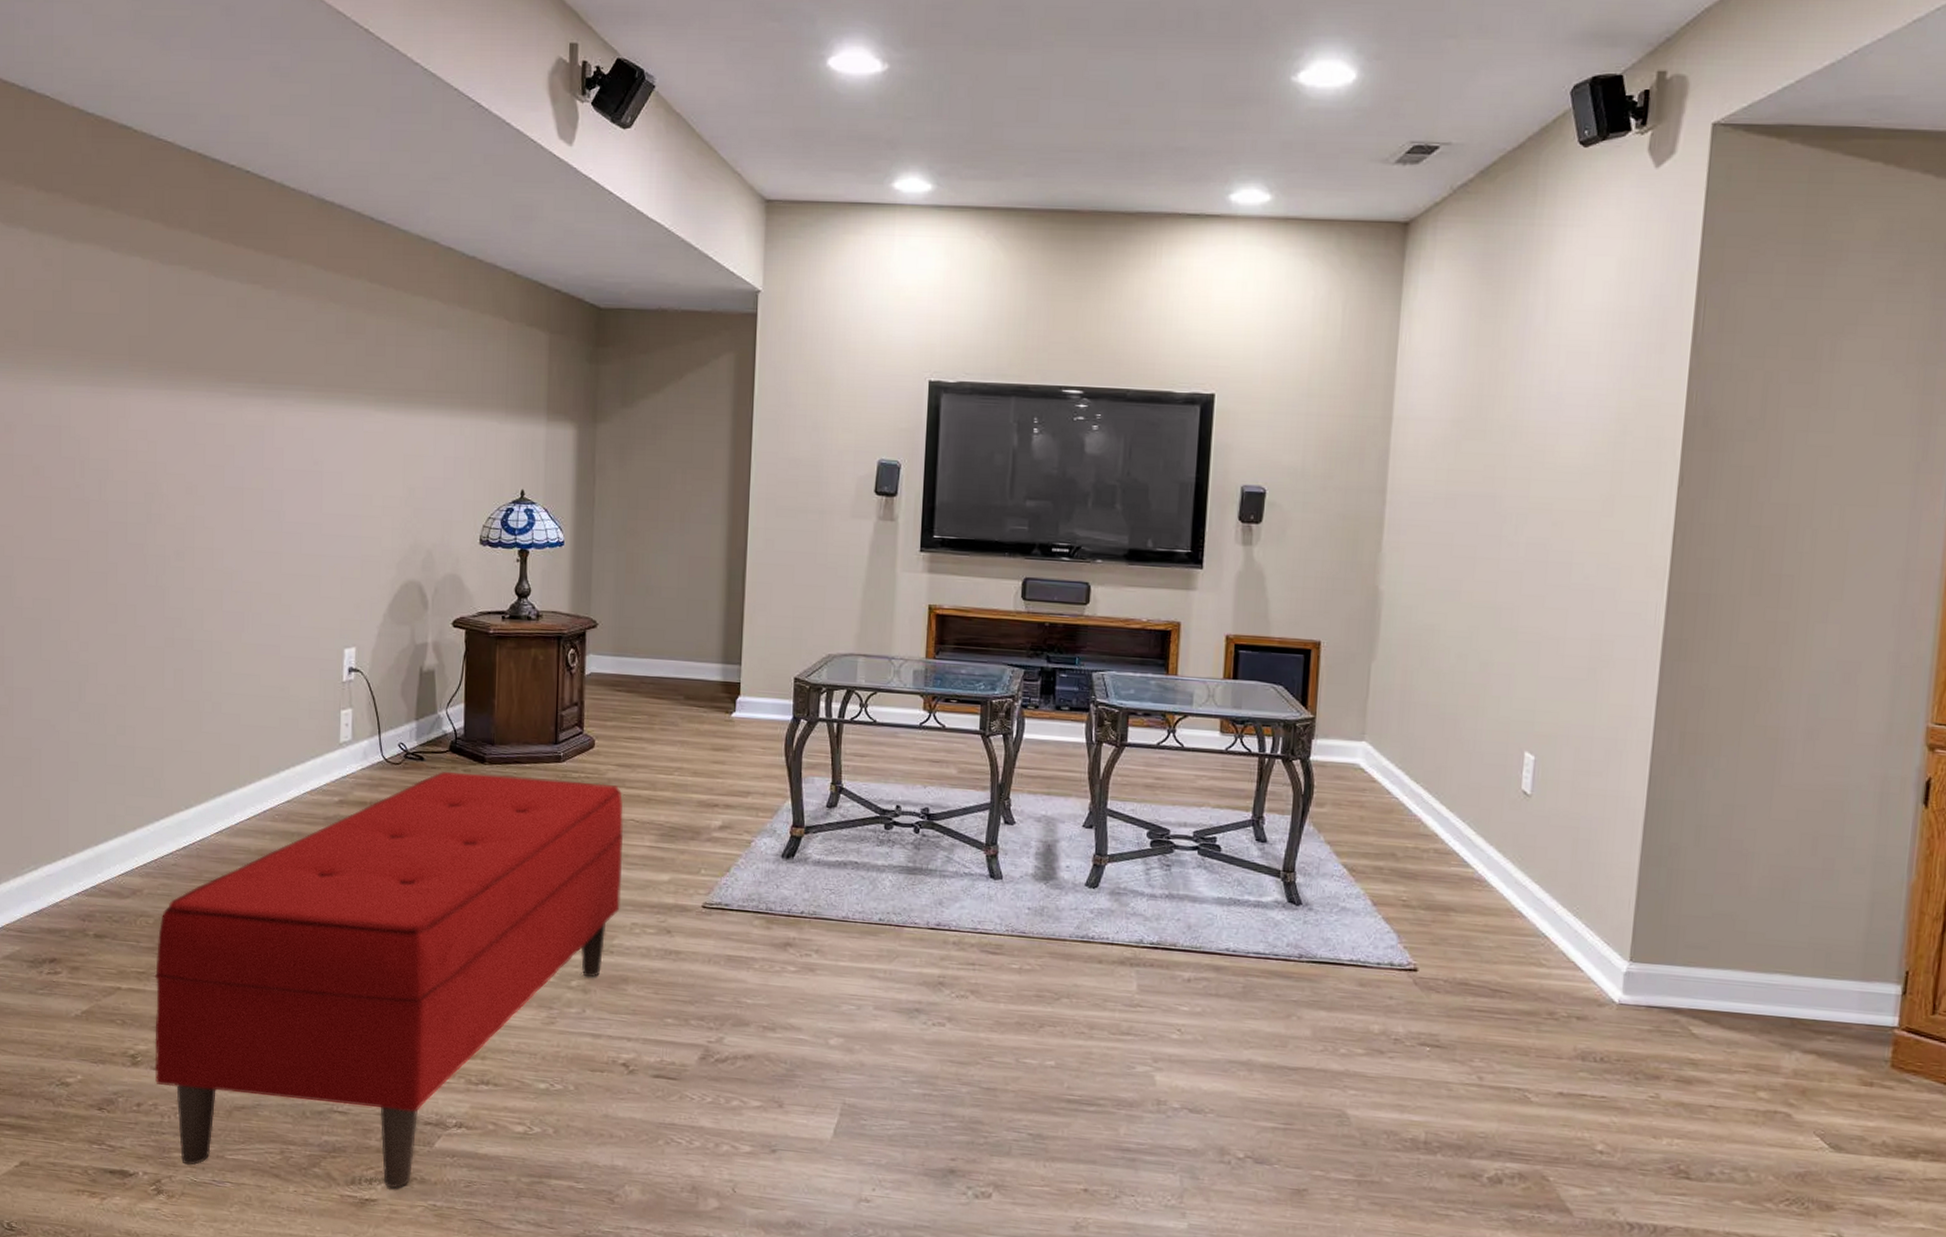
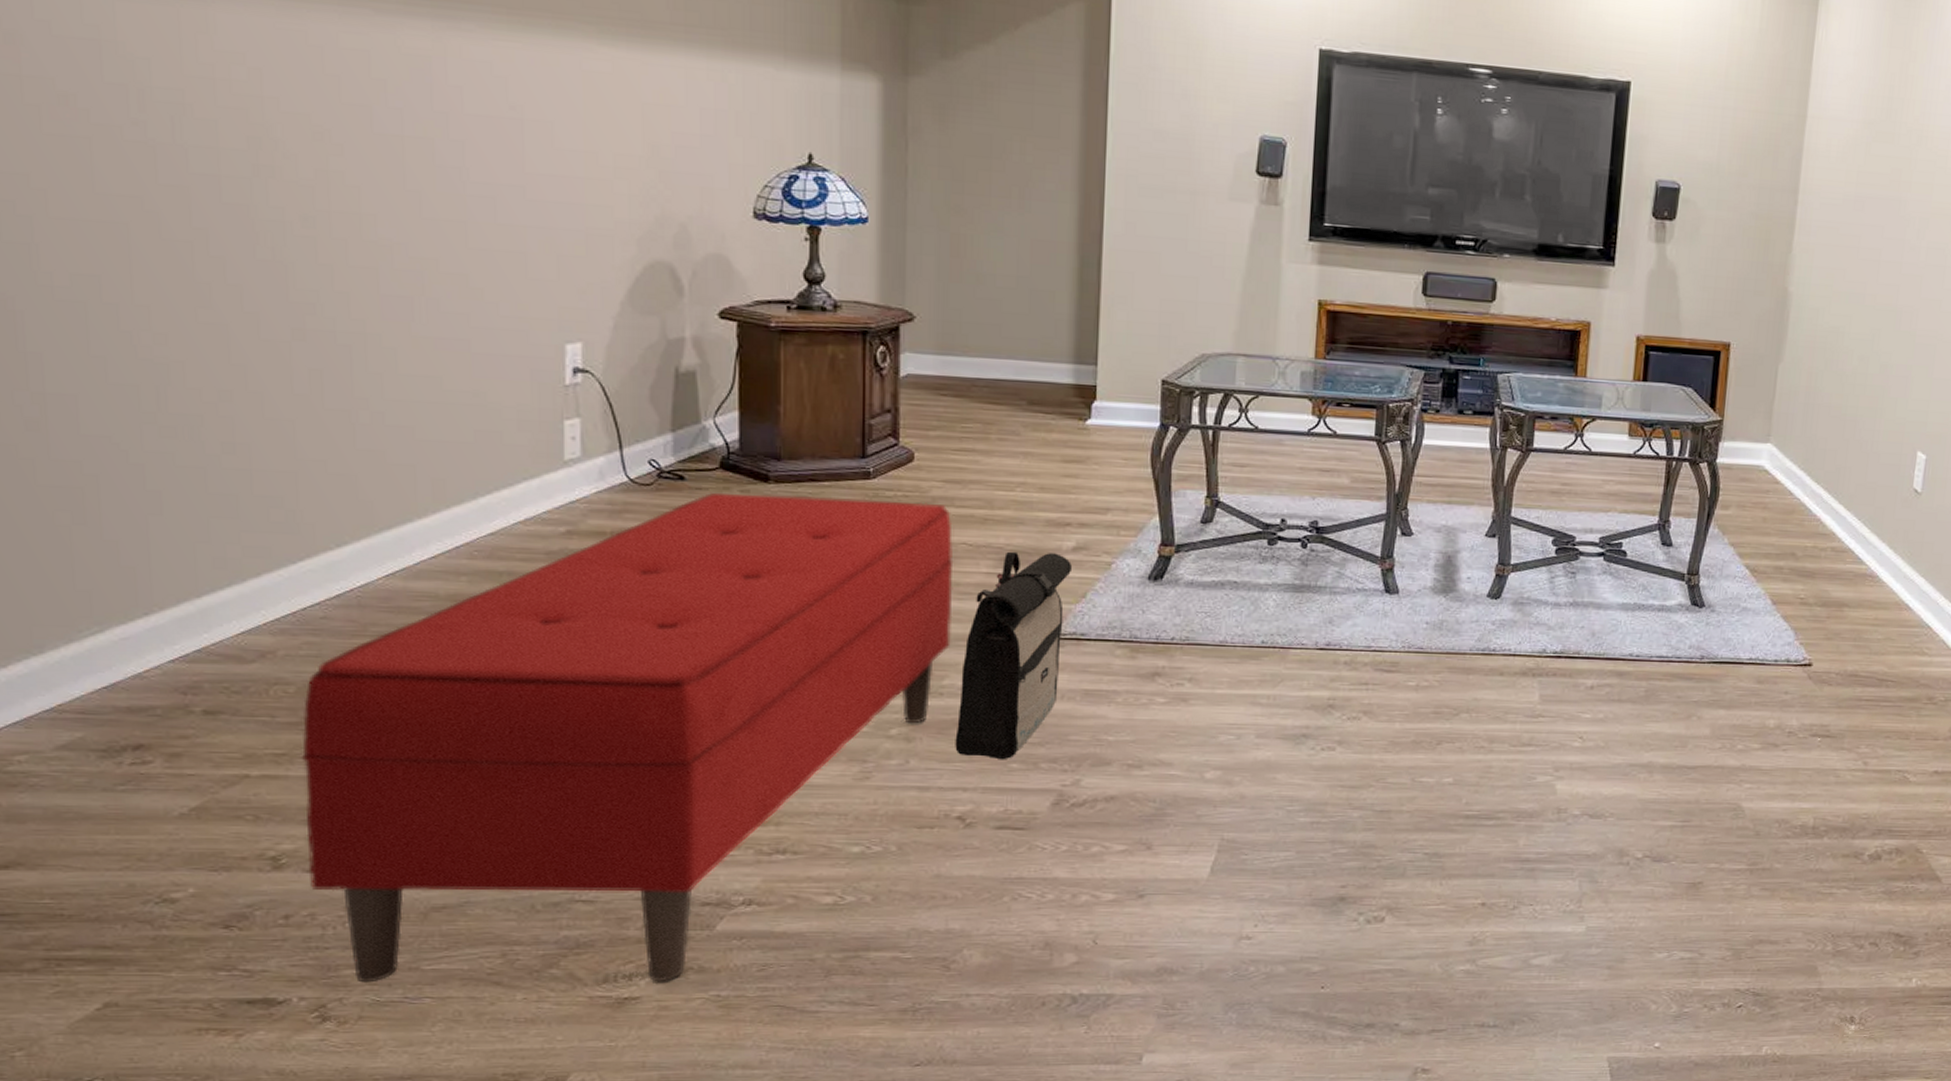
backpack: none [622,828,719,1014] -> present [955,551,1073,759]

